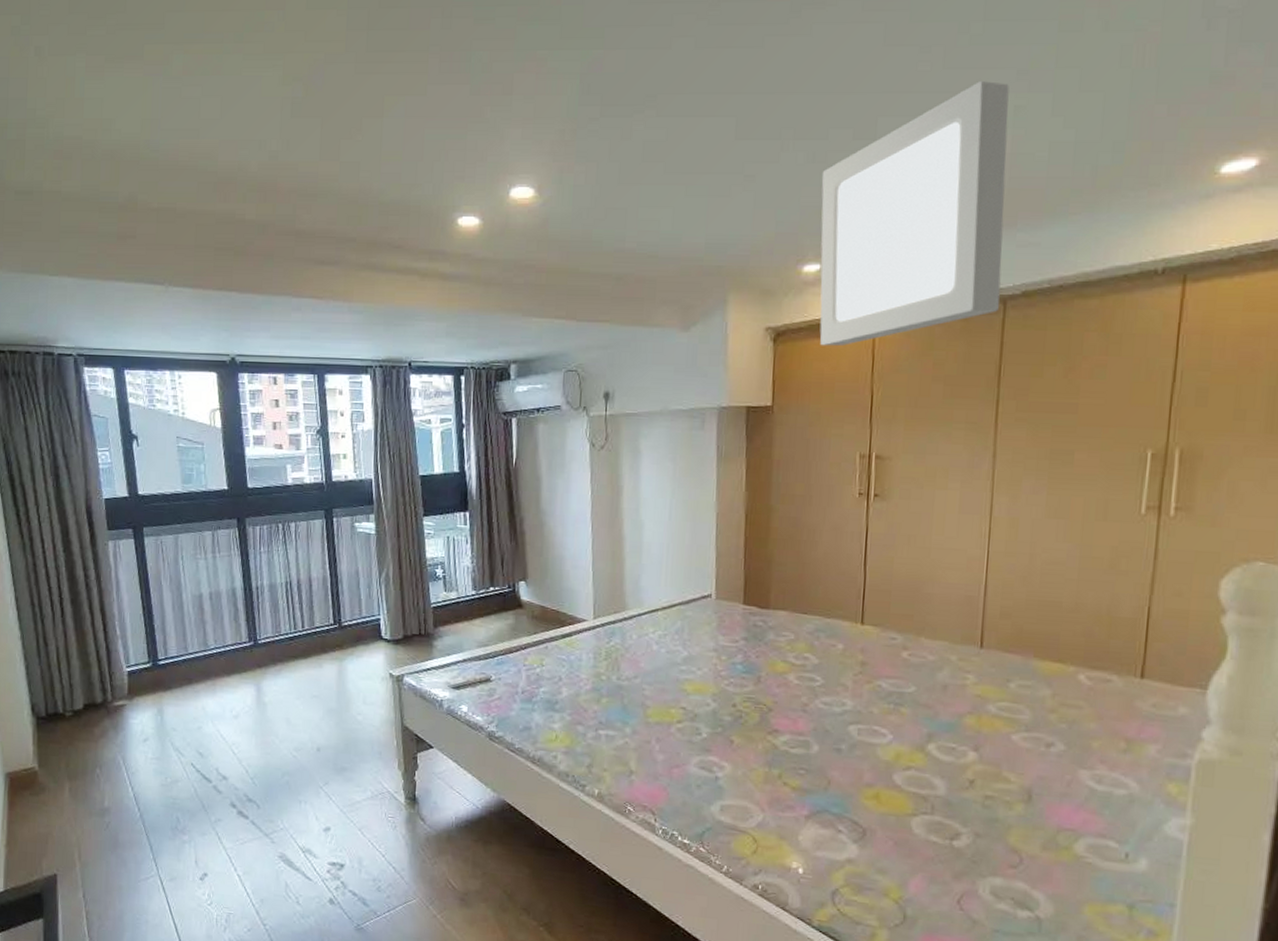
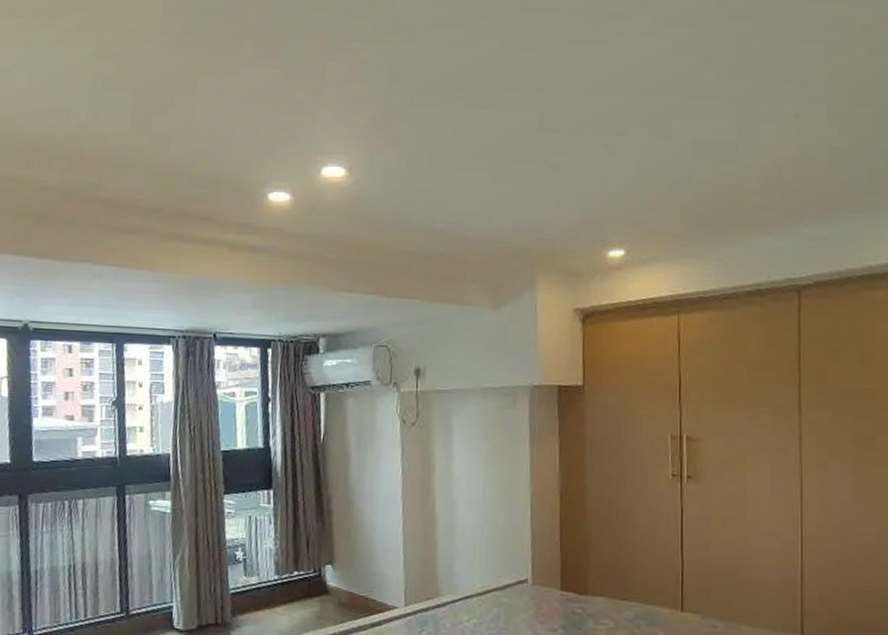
ceiling light: present [819,81,1009,346] -> none [622,91,795,329]

